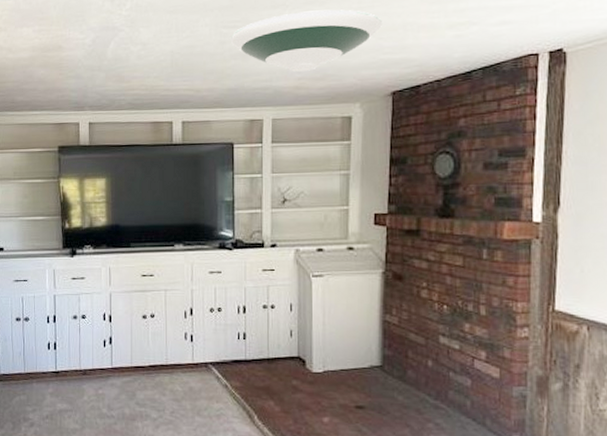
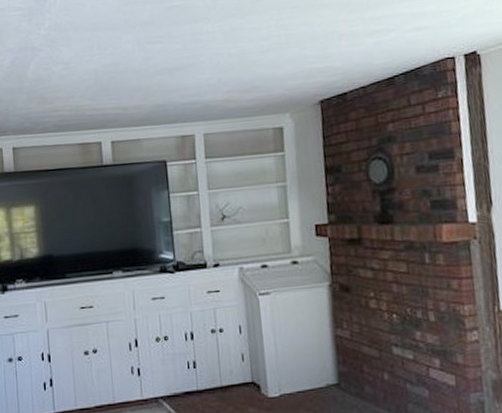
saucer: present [230,9,382,72] -> none [154,21,304,85]

